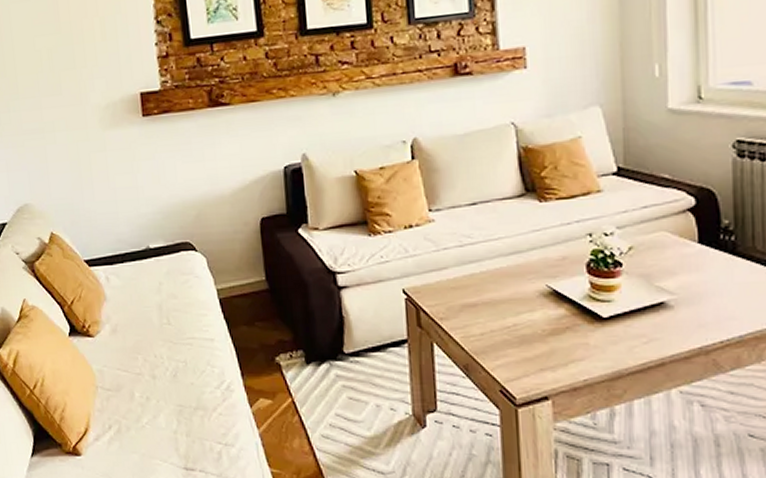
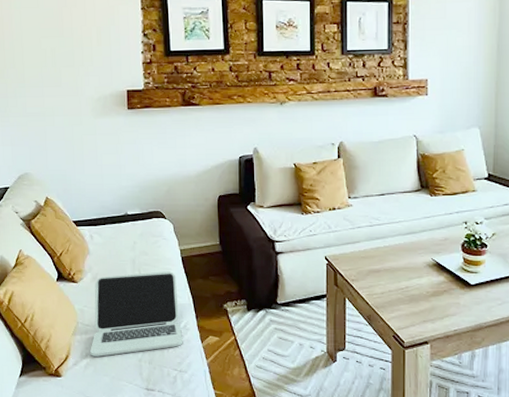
laptop: none [113,318,227,429] -> present [90,271,183,357]

